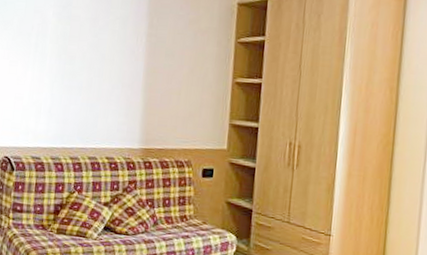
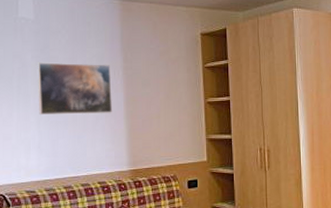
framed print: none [54,20,134,83] -> present [36,62,113,115]

